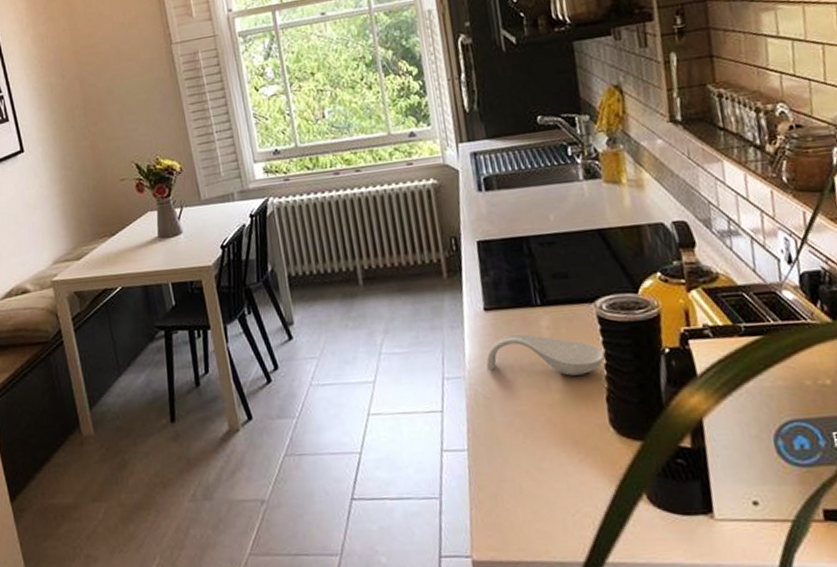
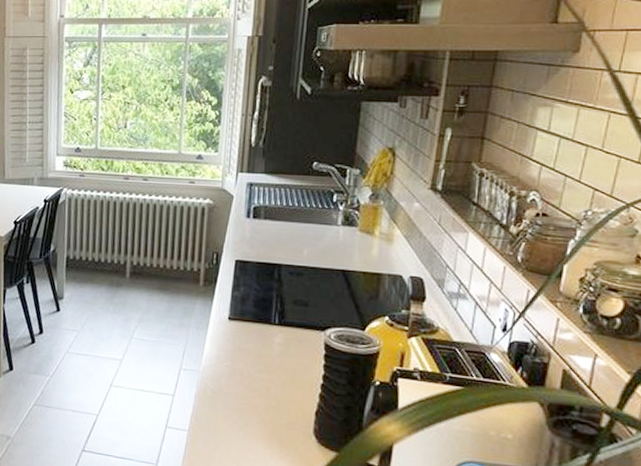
spoon rest: present [486,333,605,376] -> none [220,343,323,389]

